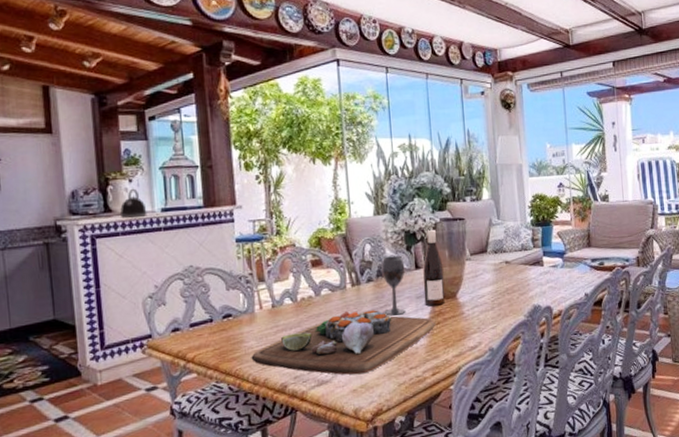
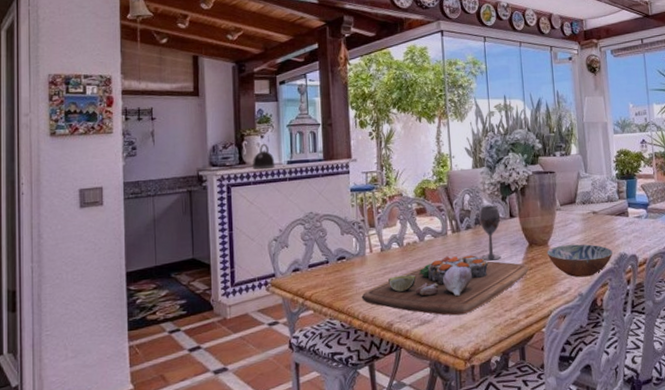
bottle: present [423,229,445,307] -> none [517,181,537,254]
bowl: none [455,296,527,332] -> present [546,244,614,278]

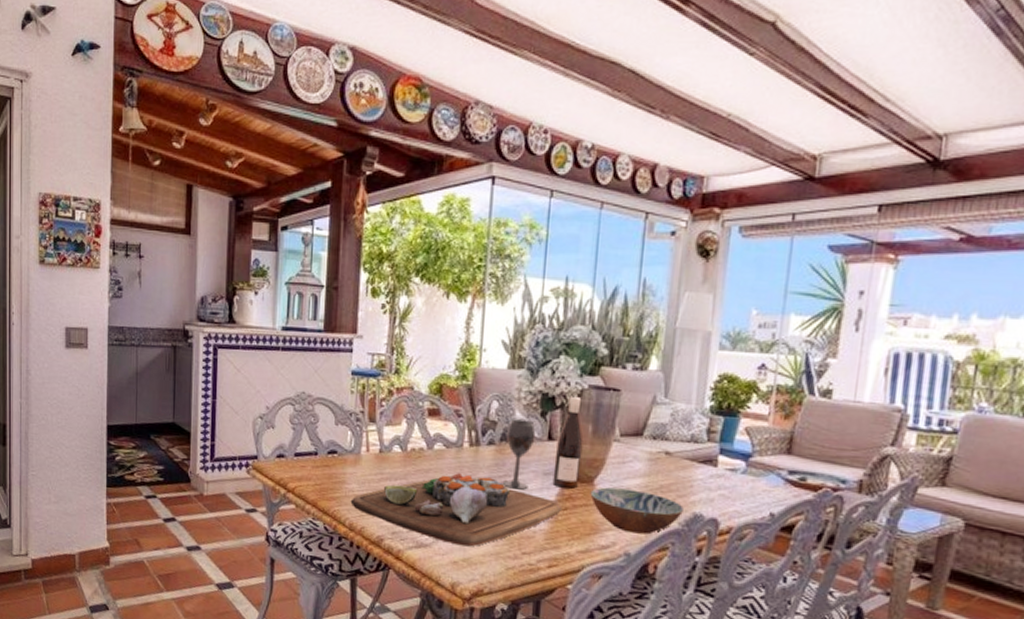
kettle: present [252,143,275,170] -> none [242,301,268,334]
bottle: none [517,181,537,254] -> present [552,396,583,490]

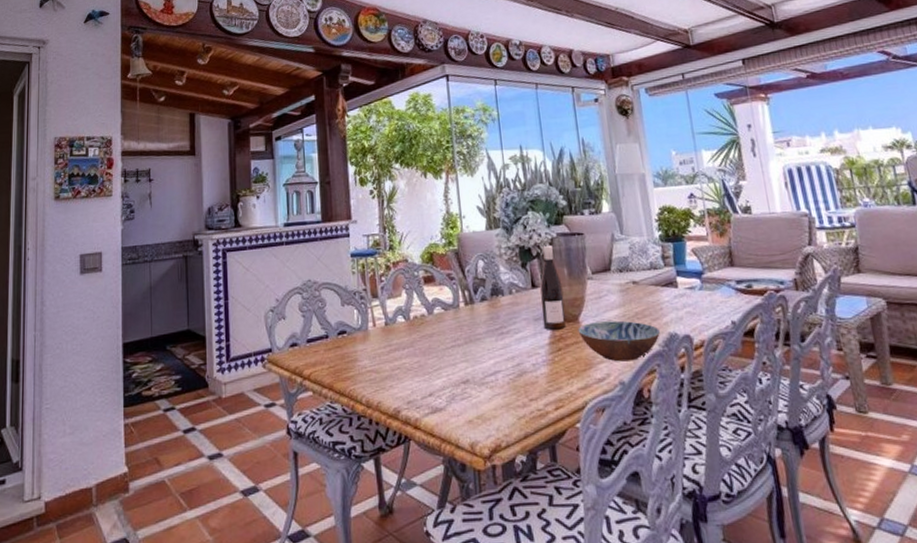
food platter: present [350,472,562,547] -> none [364,331,556,404]
wine glass: present [502,419,536,490] -> none [495,273,523,339]

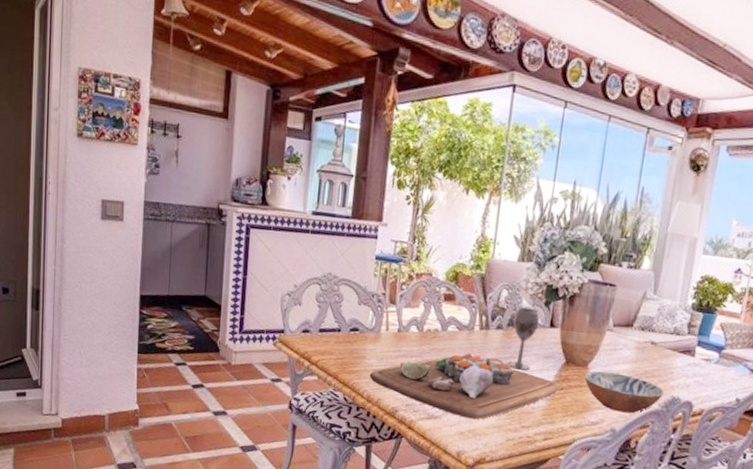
food platter: none [364,331,556,404] -> present [369,352,559,420]
wine glass: none [495,273,523,339] -> present [507,307,540,371]
bottle: present [540,245,566,331] -> none [552,288,582,372]

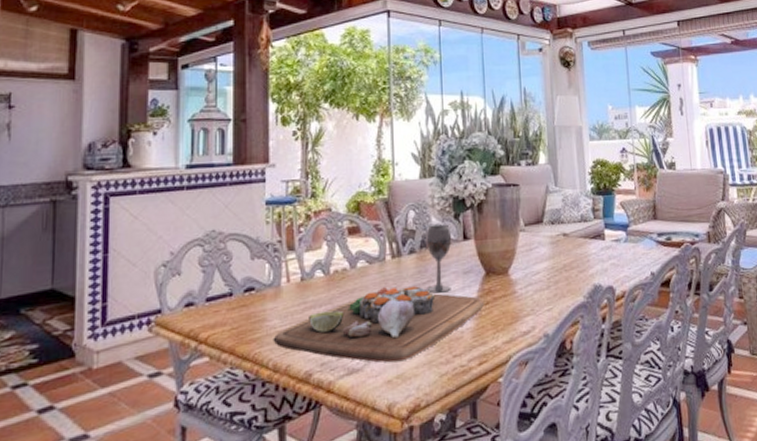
bowl: present [584,371,665,414] -> none [507,273,587,314]

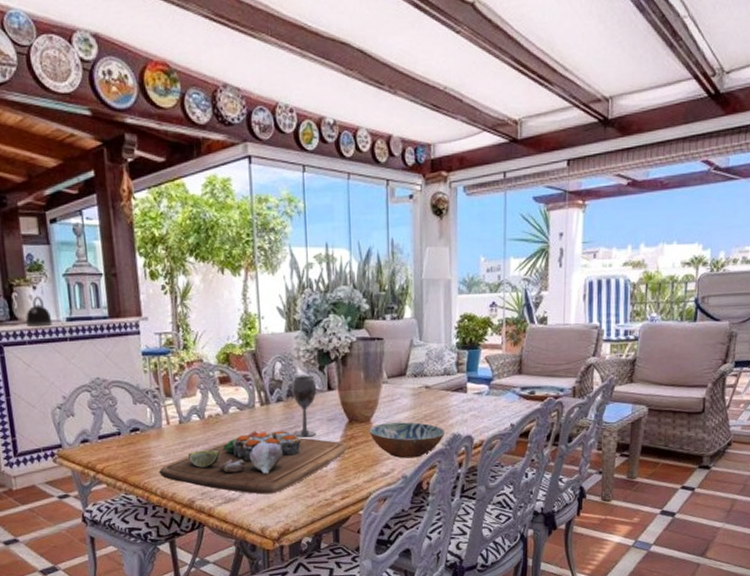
kettle: none [139,141,170,176] -> present [25,296,53,328]
bowl: none [507,273,587,314] -> present [369,422,446,459]

